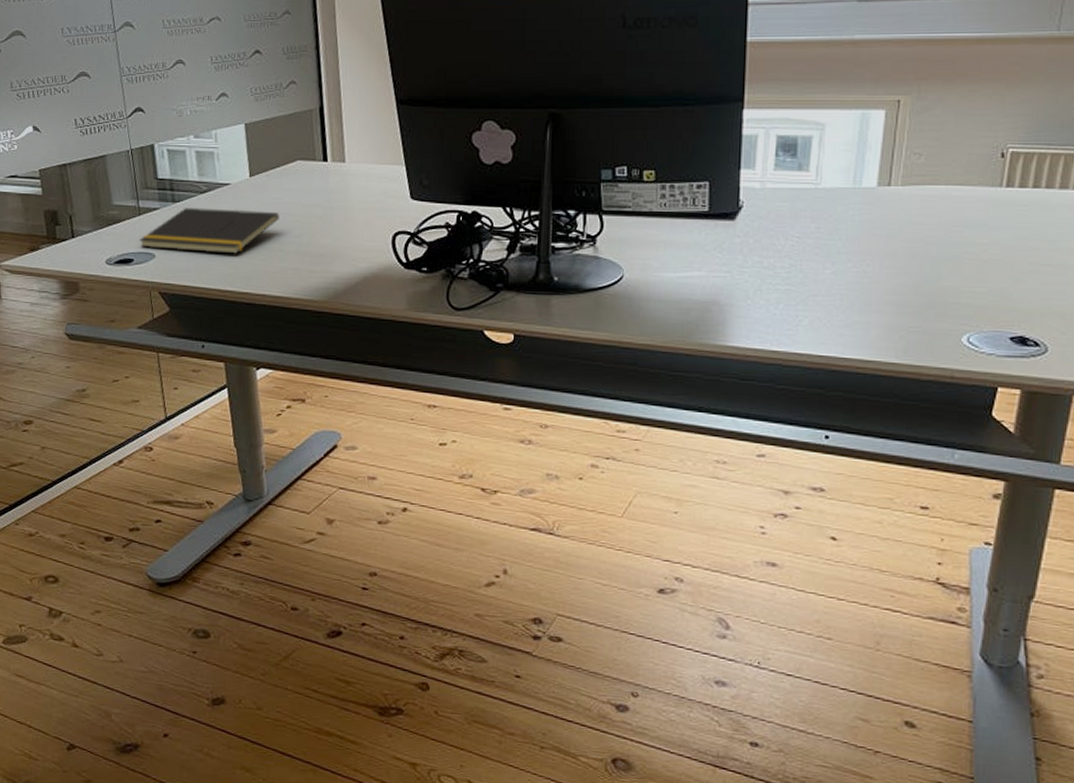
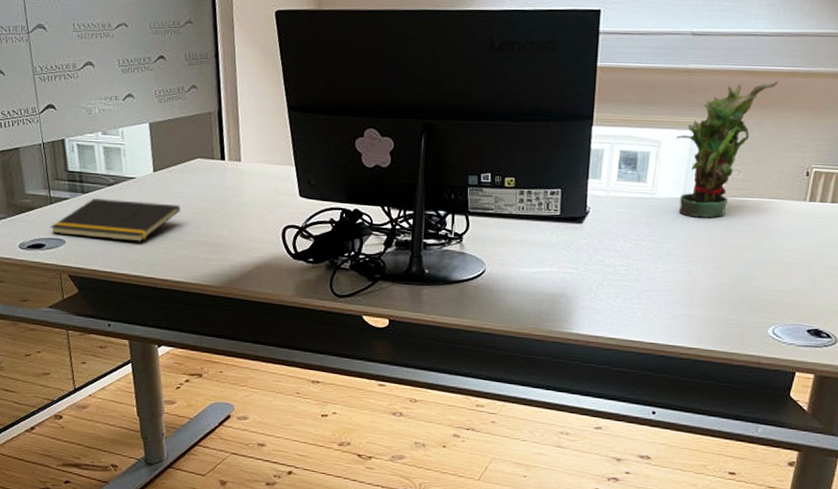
potted plant: none [841,48,963,210] -> present [675,80,779,218]

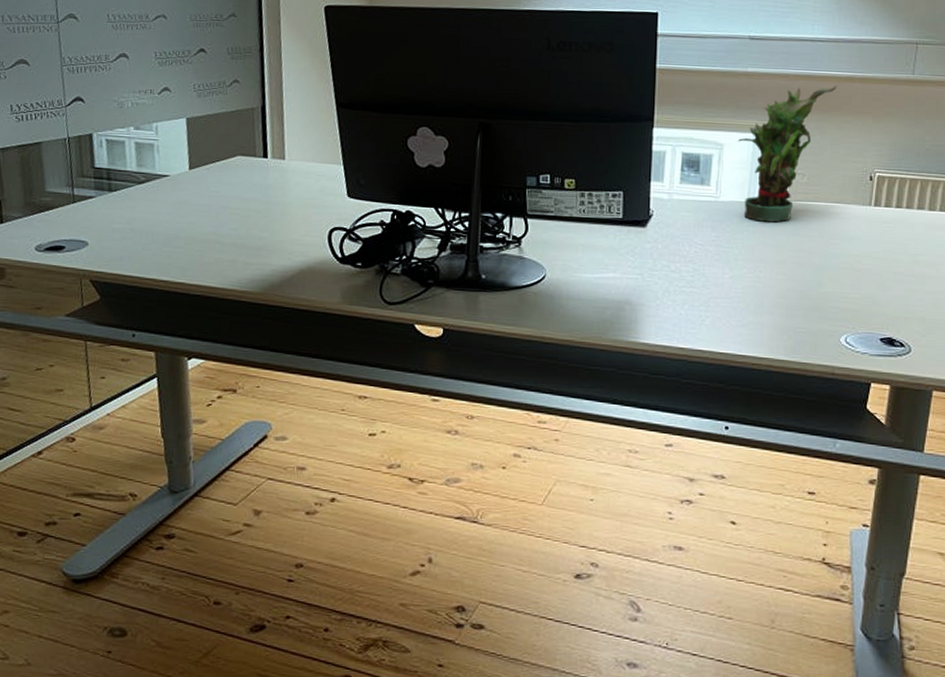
notepad: present [49,199,180,242] -> none [71,197,218,244]

